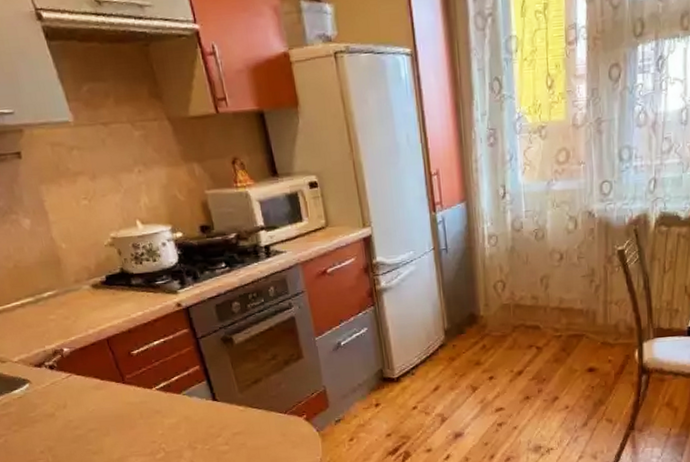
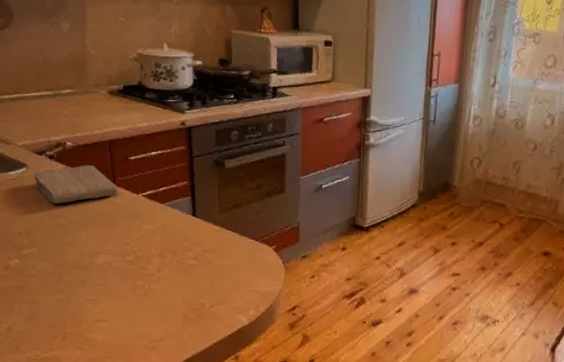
washcloth: none [38,368,131,415] -> present [34,165,119,204]

